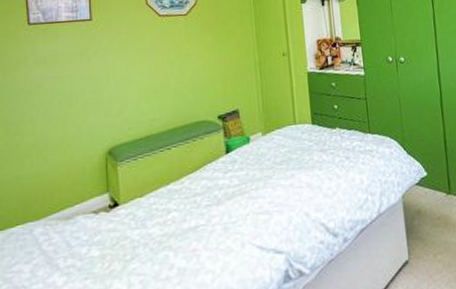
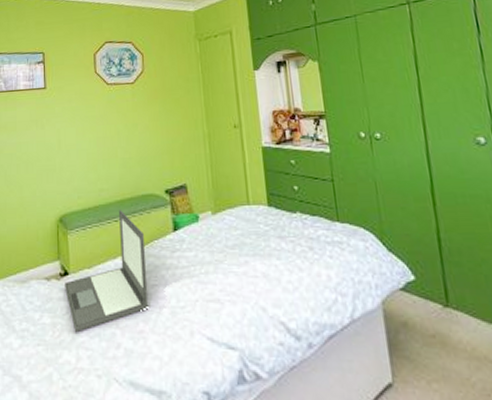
laptop: none [115,138,202,261] -> present [65,210,149,333]

